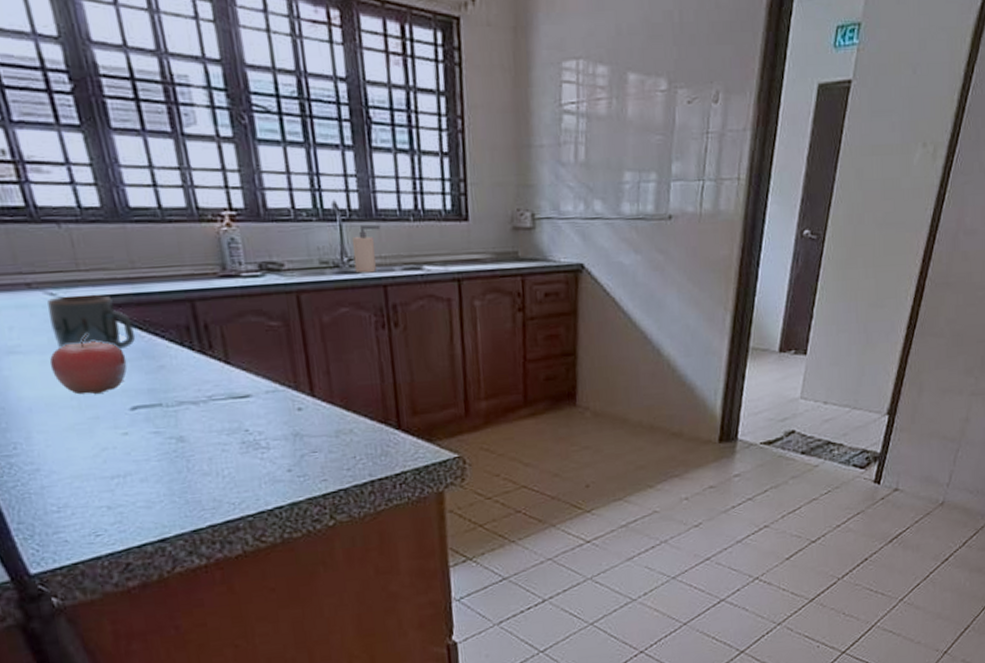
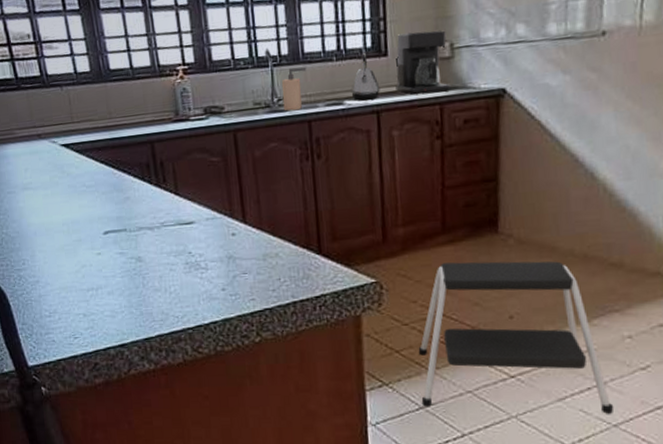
mug: present [47,294,136,351] -> none [50,141,110,186]
fruit: present [49,334,128,395] -> none [50,172,103,222]
kettle: none [430,214,461,267] -> present [351,52,380,101]
coffee maker: none [477,198,533,263] -> present [396,30,451,94]
step stool: none [501,432,673,578] -> present [418,261,614,414]

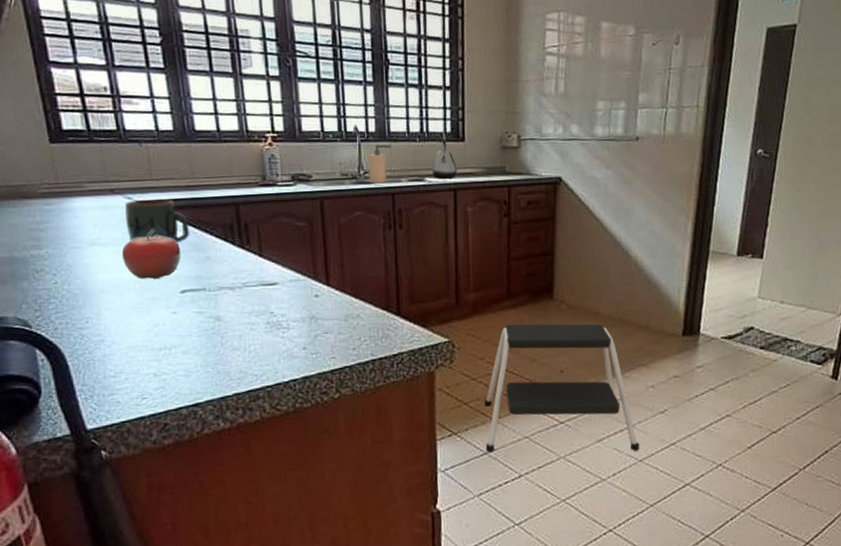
mug: none [50,141,110,186] -> present [124,198,190,245]
fruit: none [50,172,103,222] -> present [121,230,181,279]
coffee maker: present [396,30,451,94] -> none [471,123,518,176]

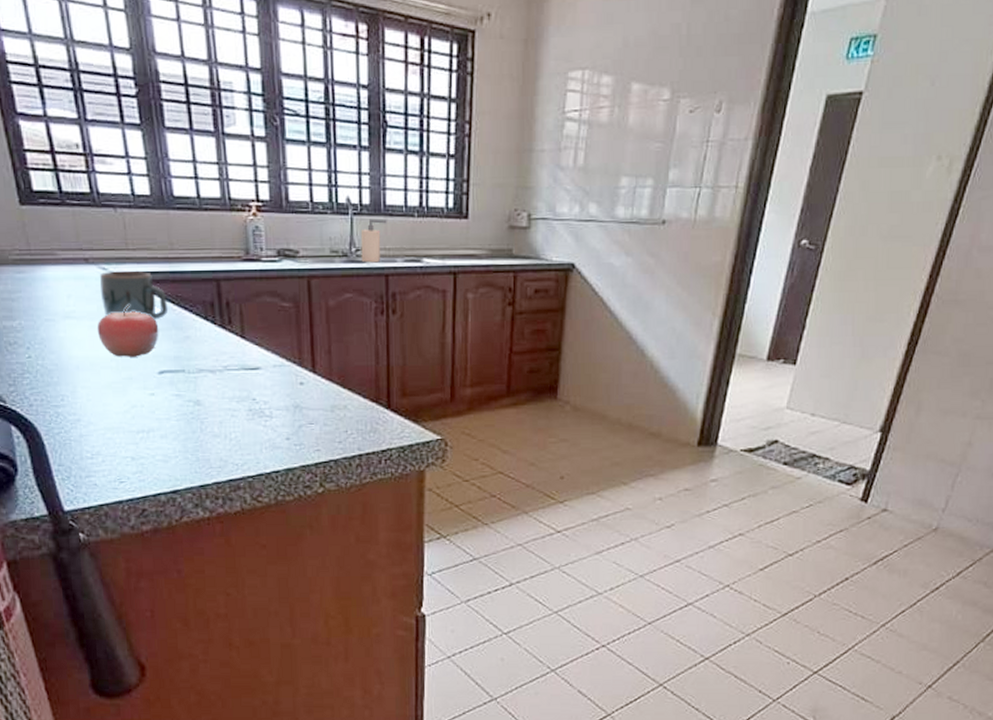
kettle: present [431,136,457,179] -> none [430,212,459,260]
step stool: present [484,323,640,453] -> none [475,424,642,566]

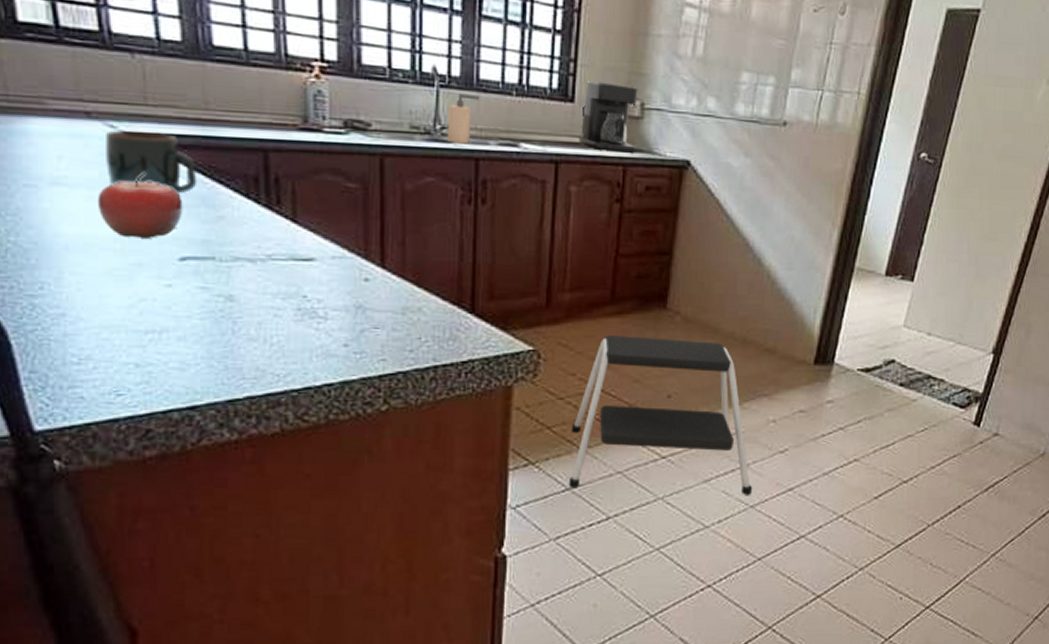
coffee maker: none [474,198,526,260] -> present [579,81,638,153]
step stool: none [475,424,642,566] -> present [568,335,753,495]

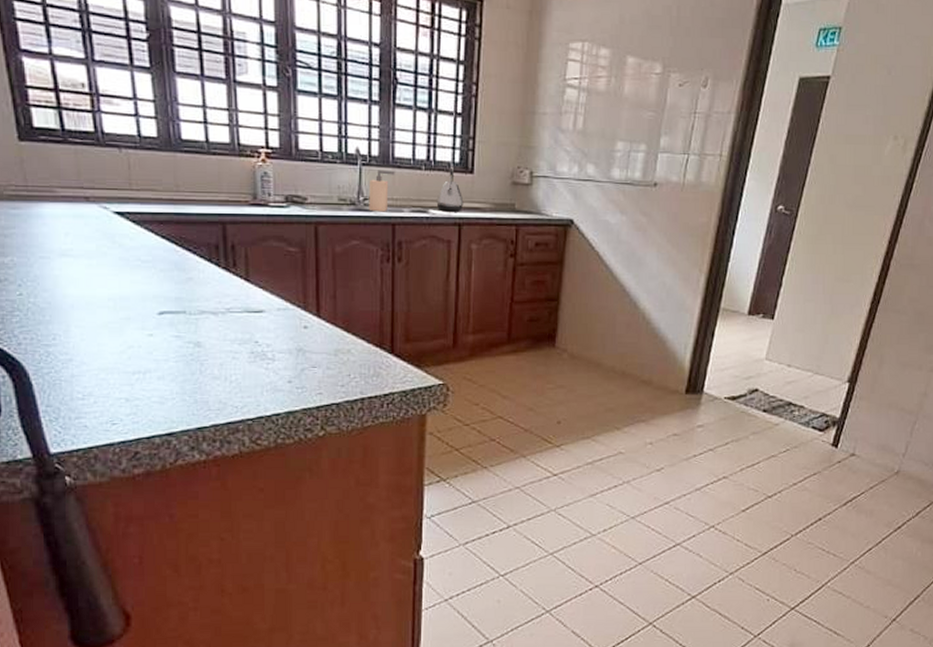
fruit: present [97,173,183,238] -> none [95,244,161,297]
mug: present [104,131,198,196] -> none [100,211,171,262]
kettle: none [529,92,562,147] -> present [436,166,464,212]
step stool: present [568,335,753,495] -> none [474,371,634,508]
coffee maker: present [579,81,638,153] -> none [478,155,528,215]

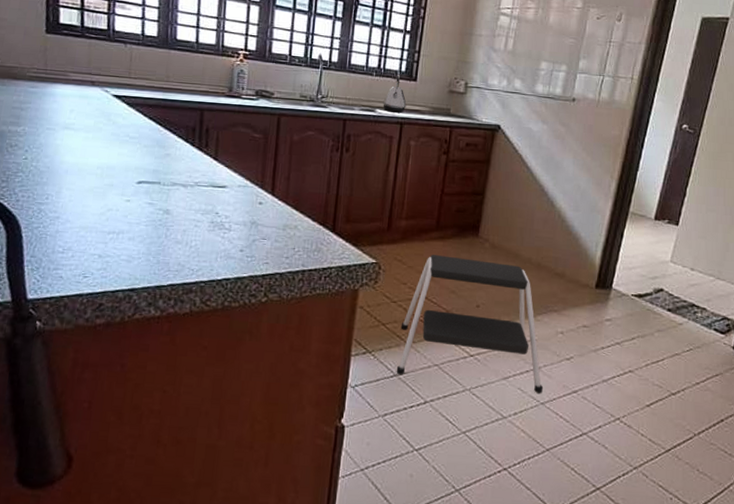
soap dispenser: present [369,170,395,212] -> none [325,73,350,109]
step stool: none [474,371,634,508] -> present [396,255,544,394]

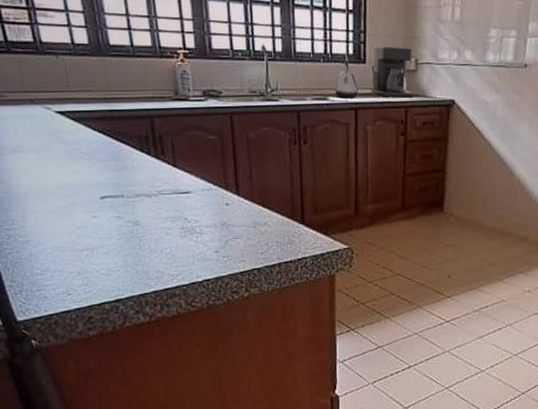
step stool: present [396,255,544,394] -> none [379,233,516,347]
coffee maker: none [418,66,464,118] -> present [371,46,414,98]

